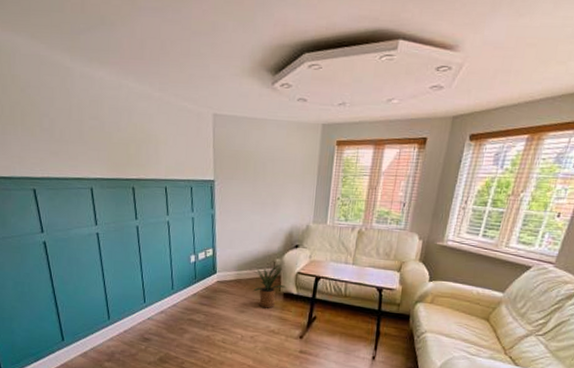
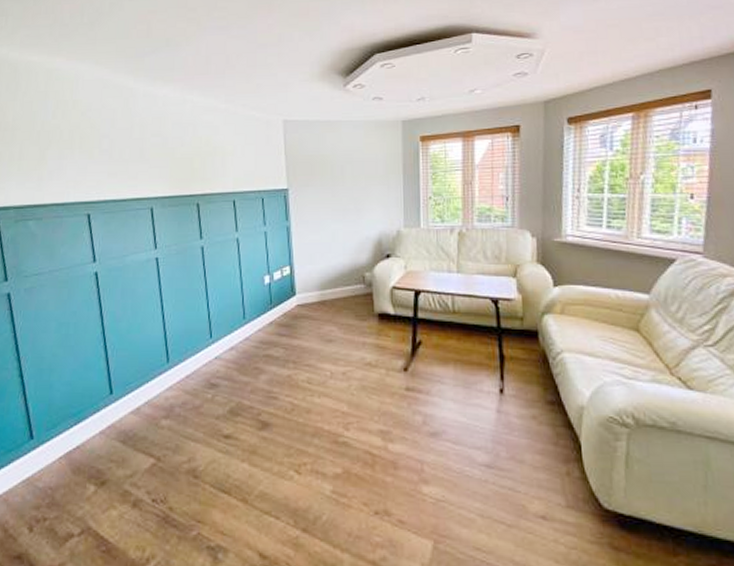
house plant: present [249,264,287,308] -> none [335,278,381,334]

